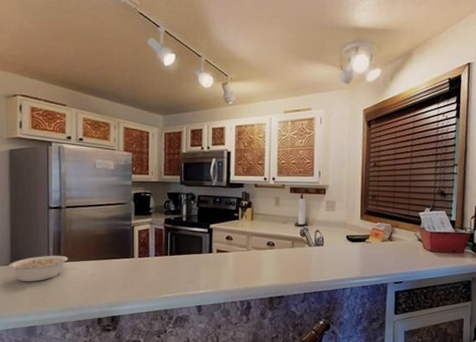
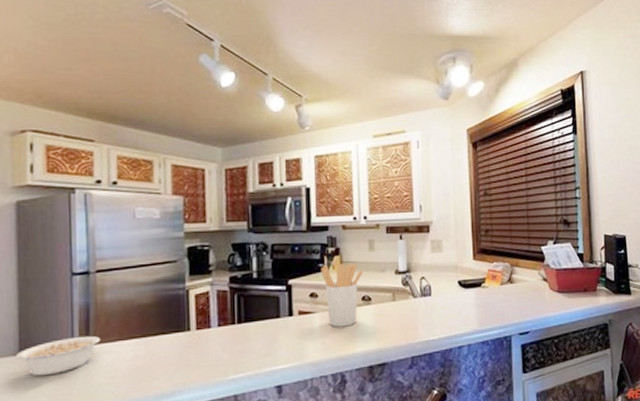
utensil holder: none [236,214,269,265] -> present [321,263,363,327]

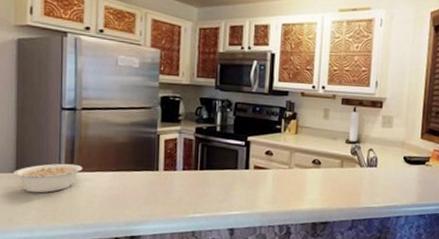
utensil holder: present [321,263,363,327] -> none [278,126,316,185]

